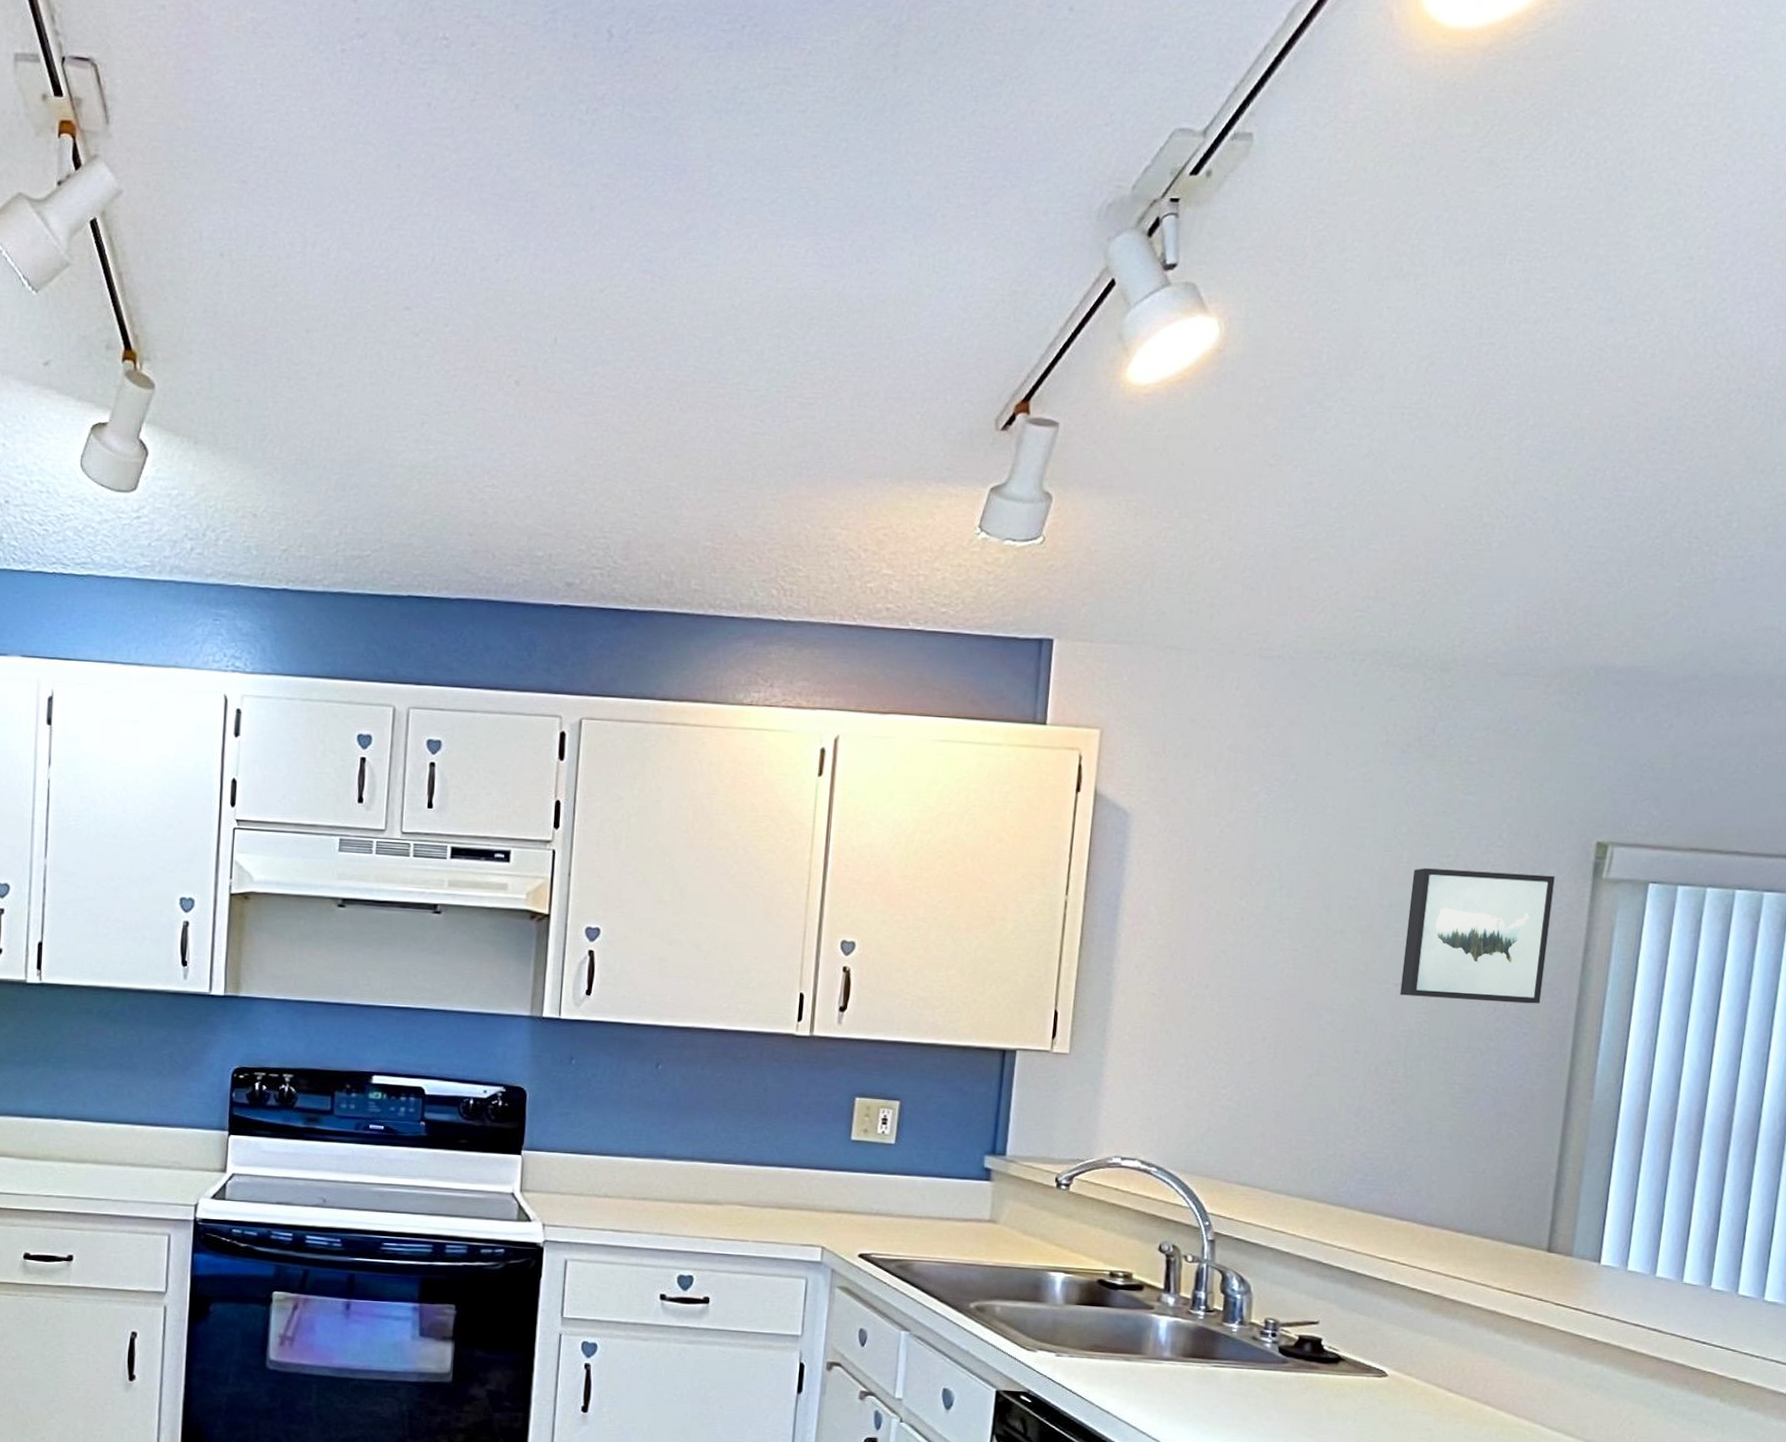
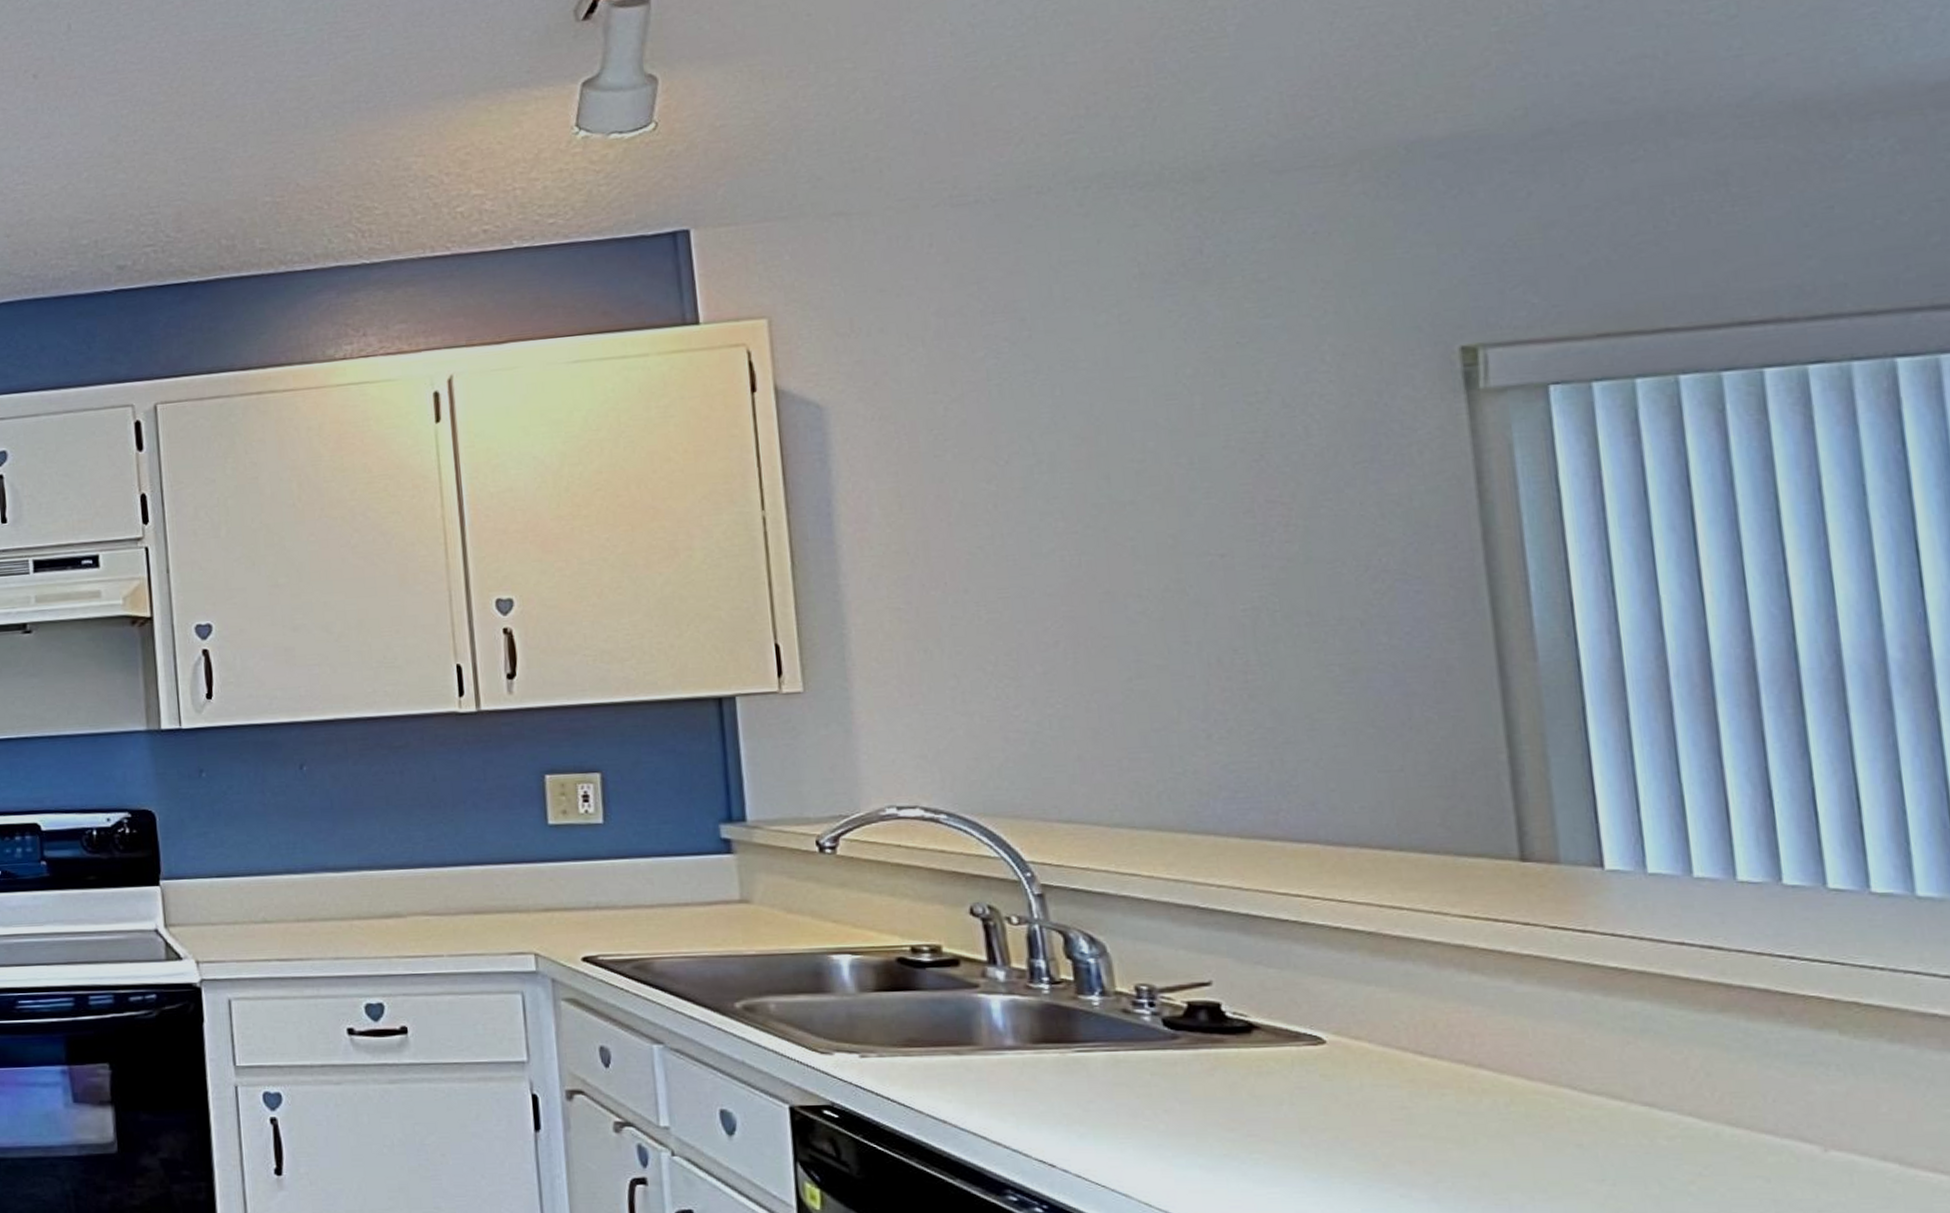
wall art: present [1399,868,1555,1004] -> none [1212,395,1430,568]

